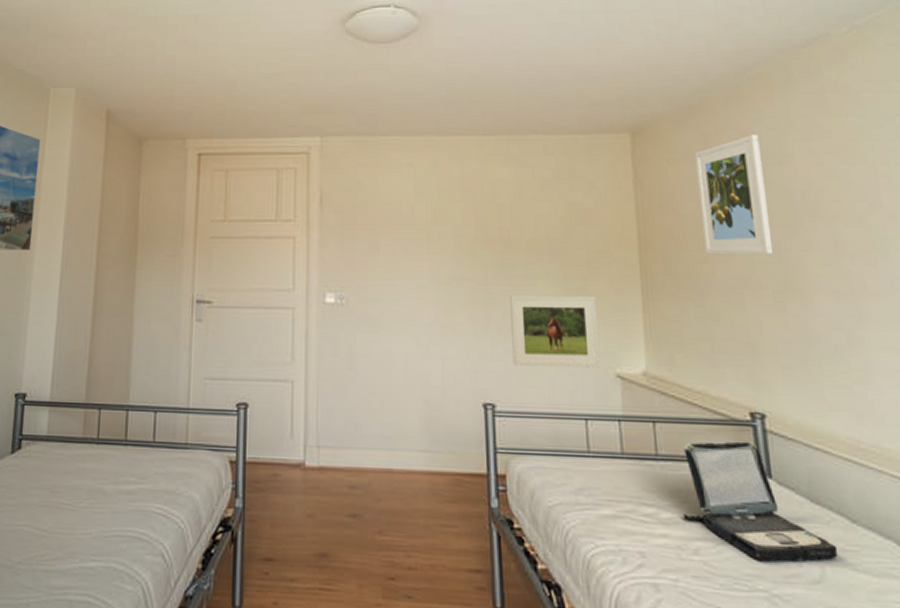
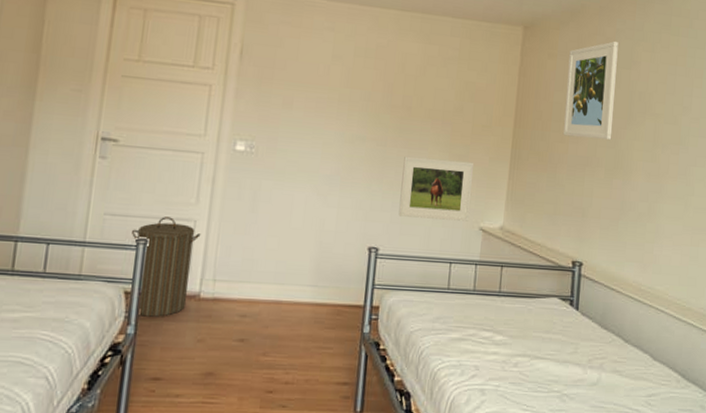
laundry hamper: none [232,378,299,489] -> present [132,217,201,317]
laptop: present [683,441,839,562] -> none [511,282,612,371]

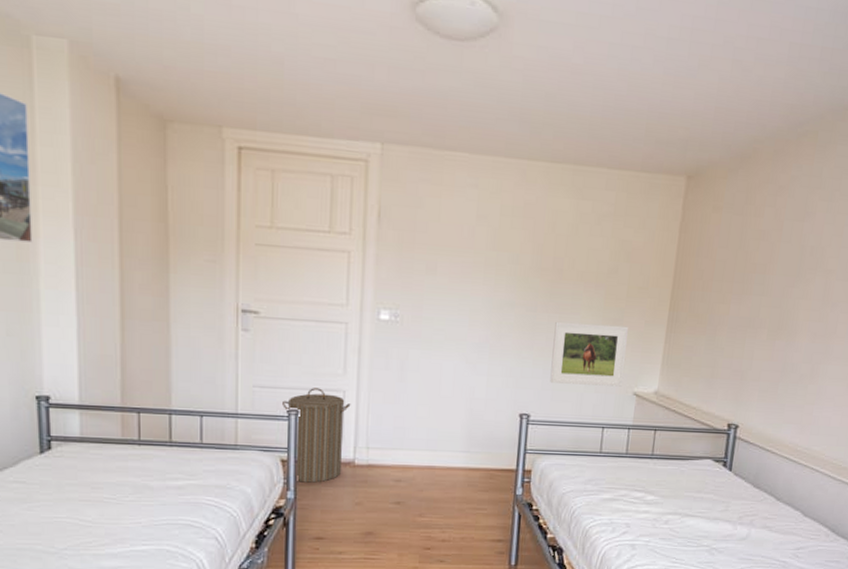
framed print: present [562,41,619,141] -> none [724,190,793,300]

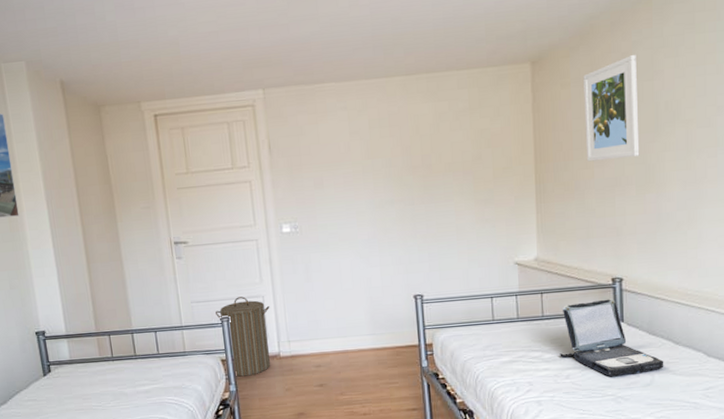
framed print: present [550,321,628,387] -> none [432,204,504,264]
laptop: none [662,445,763,527] -> present [560,299,664,377]
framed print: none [724,190,793,300] -> present [583,55,640,162]

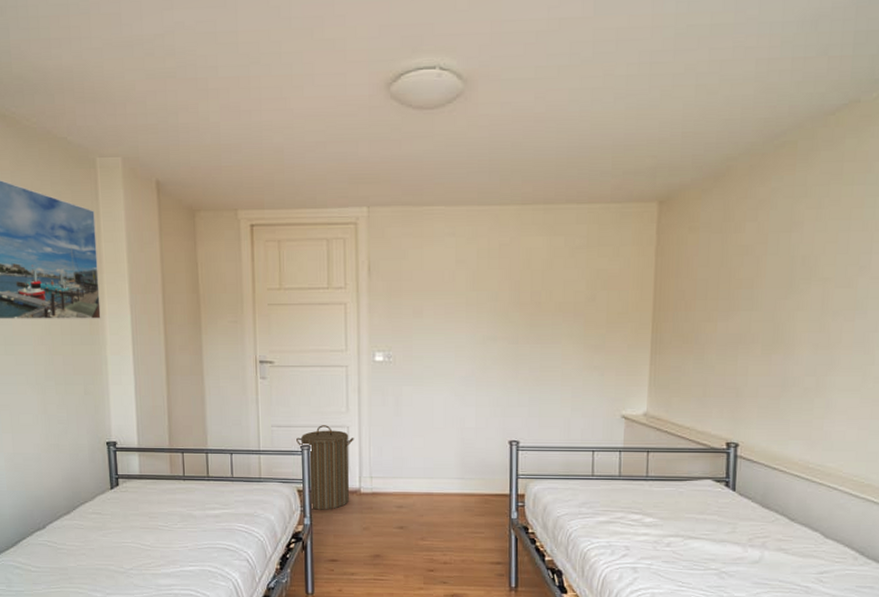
laptop: present [560,299,664,377] -> none [662,464,776,550]
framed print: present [583,55,640,162] -> none [709,203,775,314]

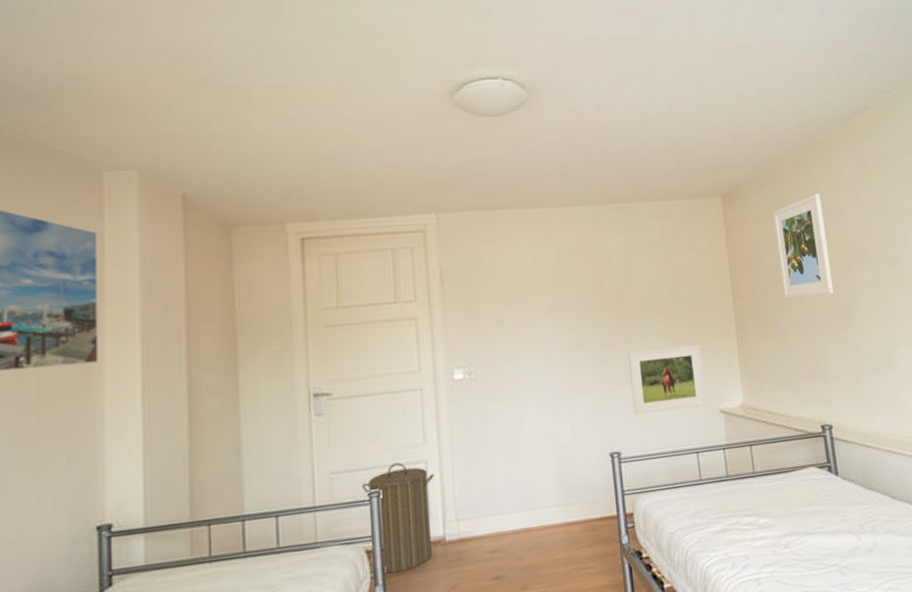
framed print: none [536,351,612,410] -> present [628,344,708,415]
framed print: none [709,203,775,314] -> present [773,194,834,299]

